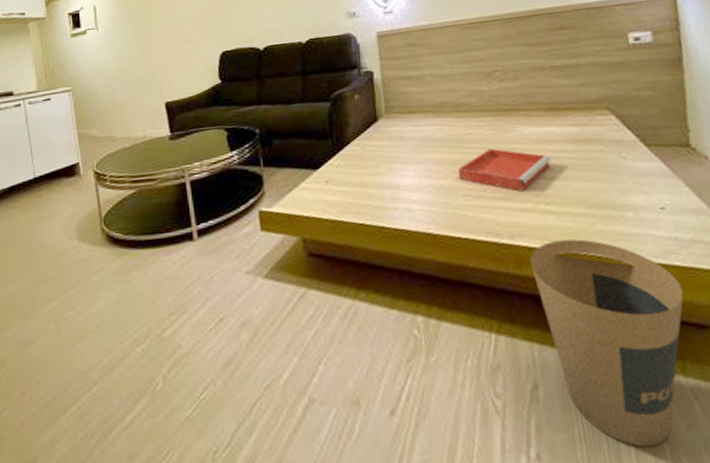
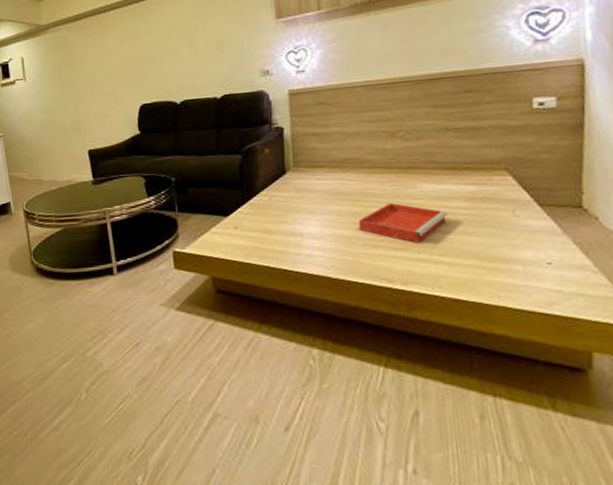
trash can: present [529,239,684,448] -> none [420,287,561,469]

